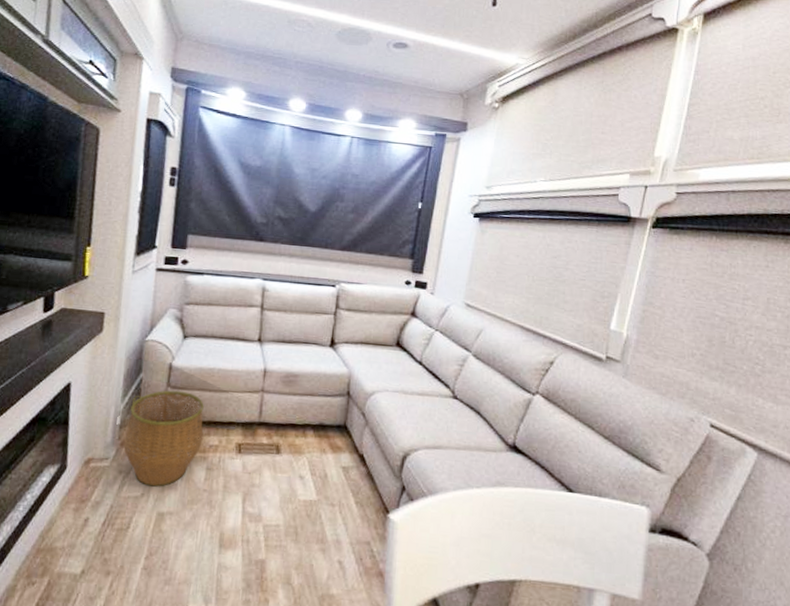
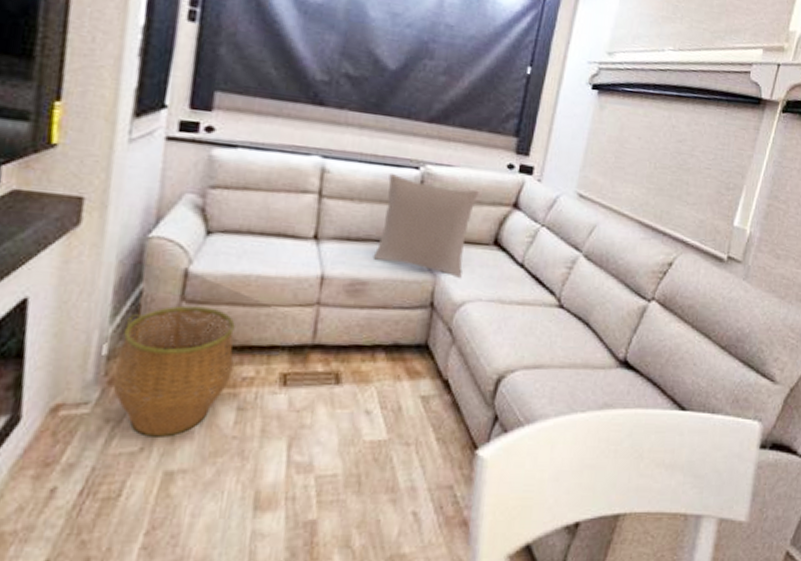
pillow: none [302,291,383,374] -> present [373,174,479,279]

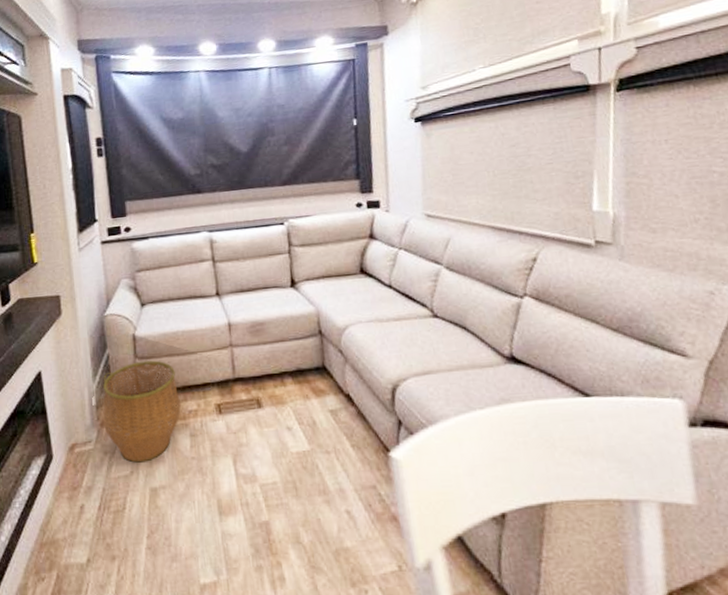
pillow: present [373,174,479,279] -> none [261,231,340,308]

